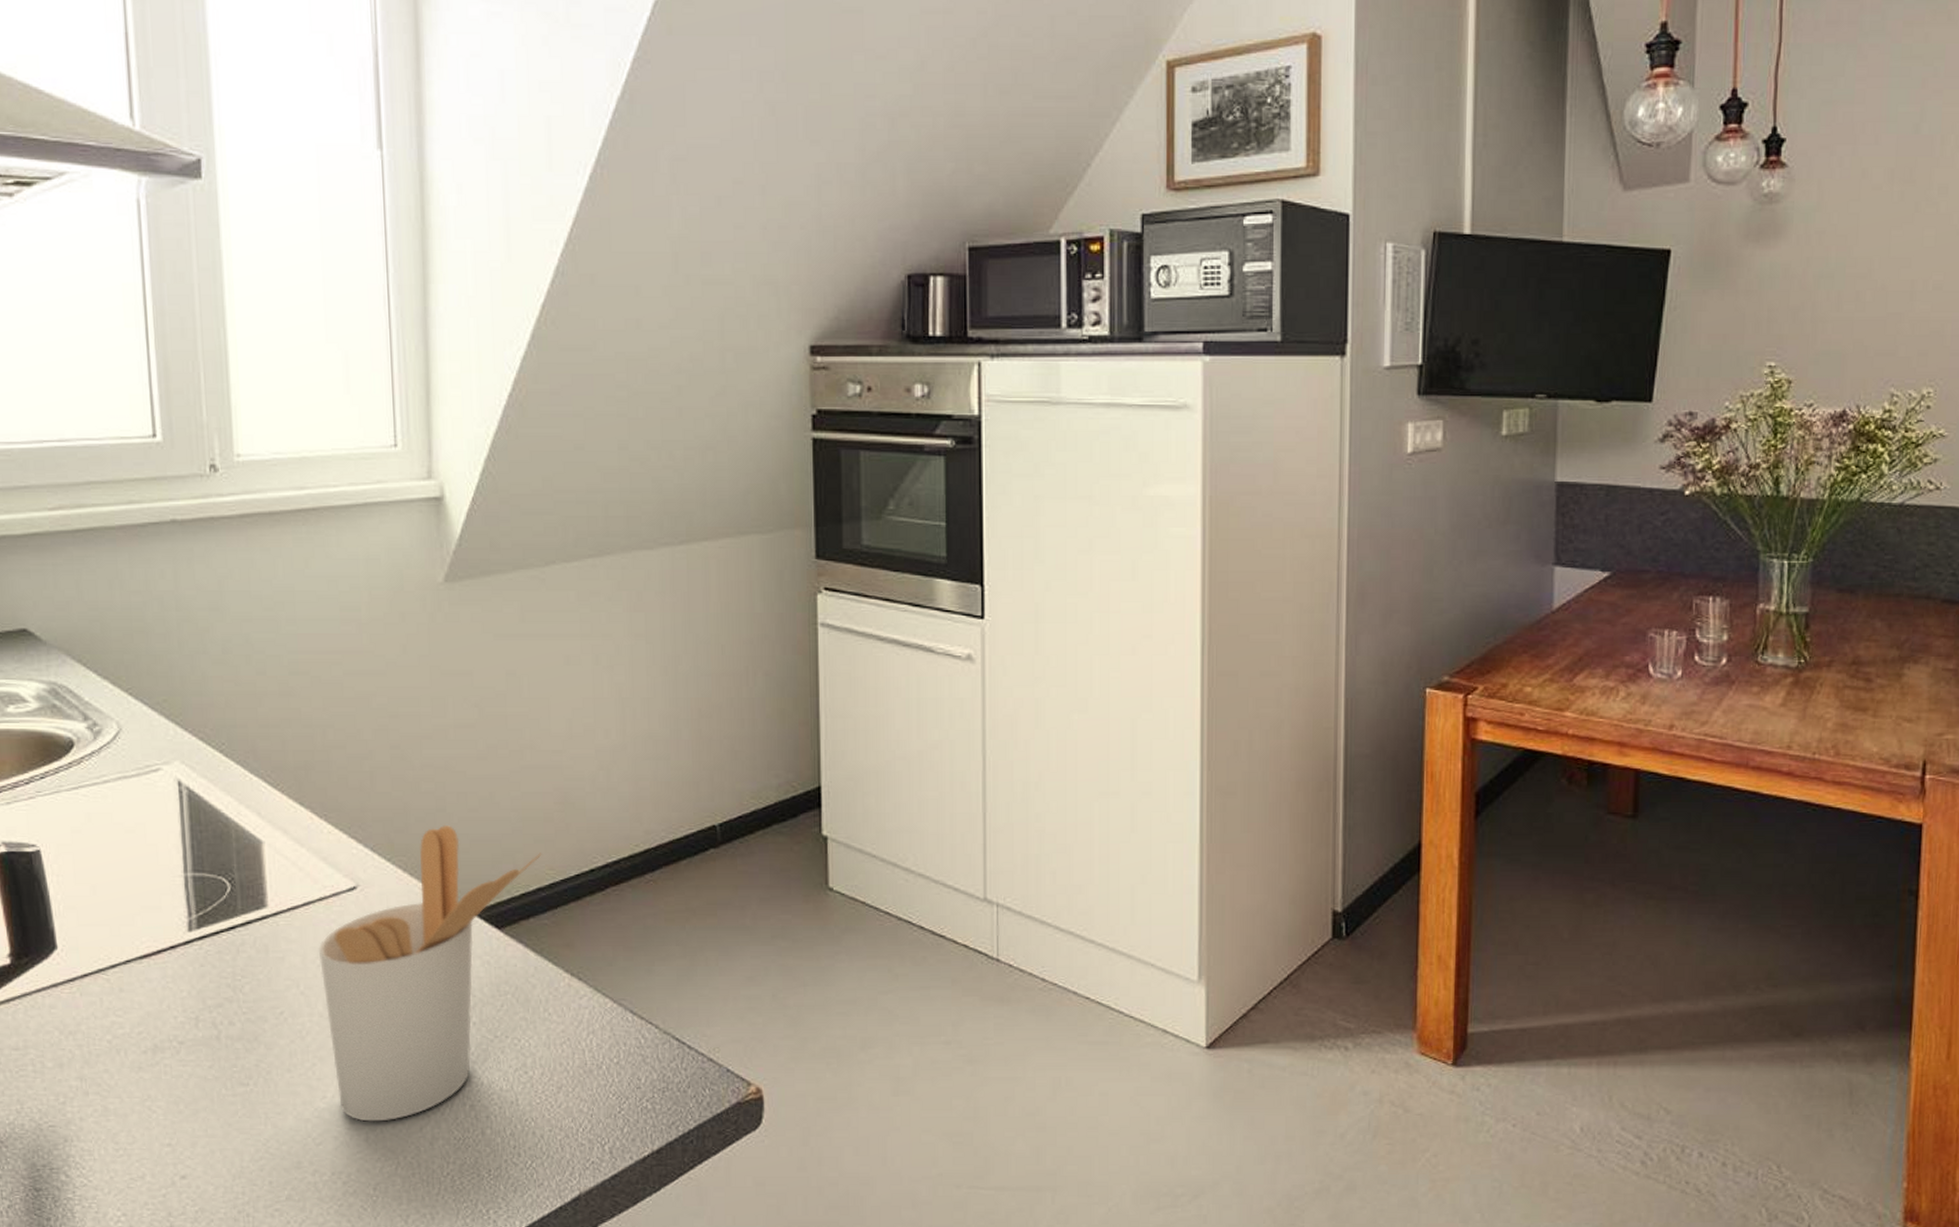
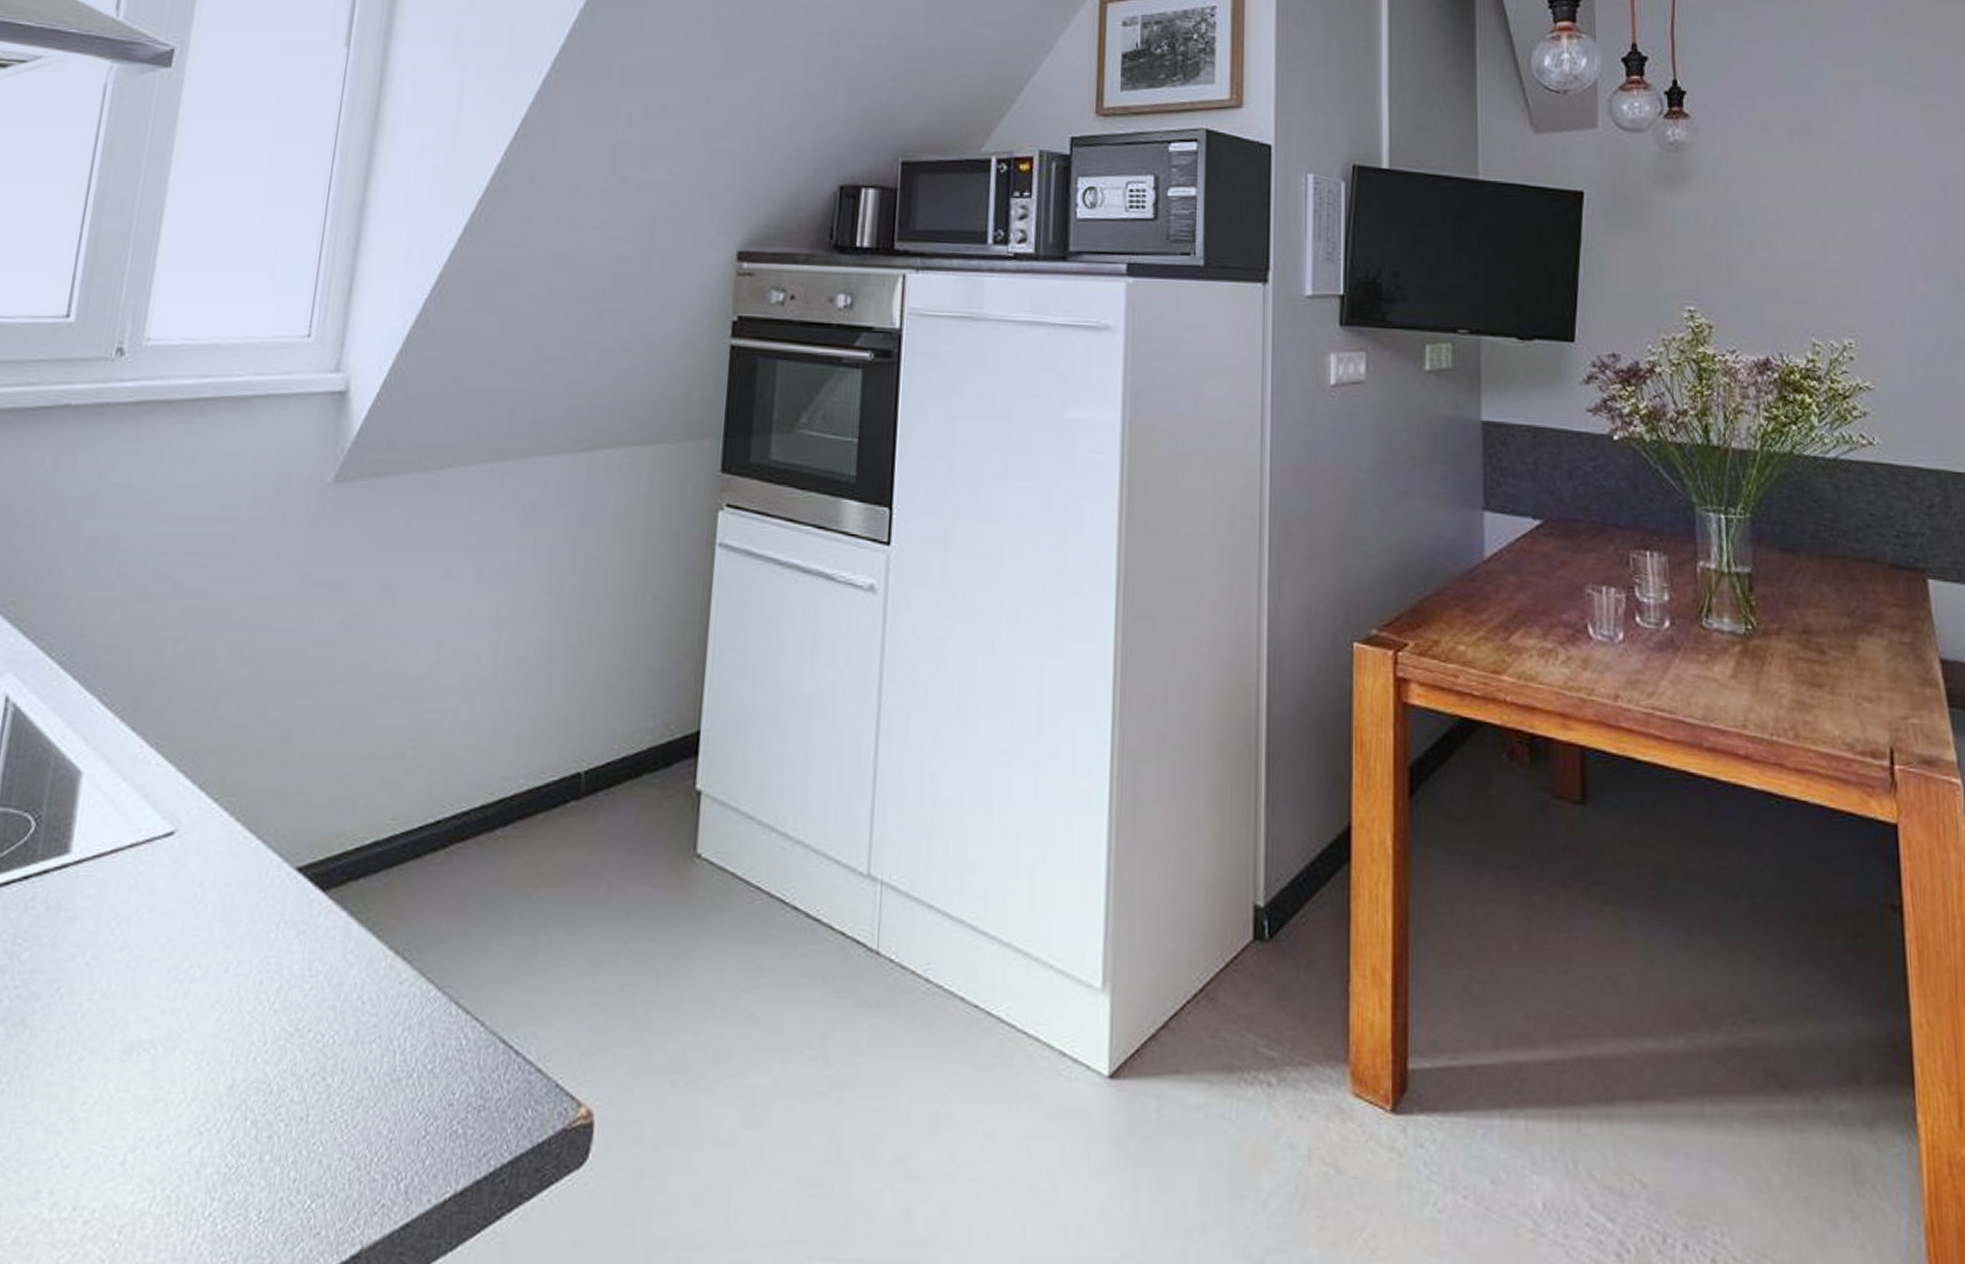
utensil holder: present [318,824,542,1122] -> none [101,759,386,1139]

